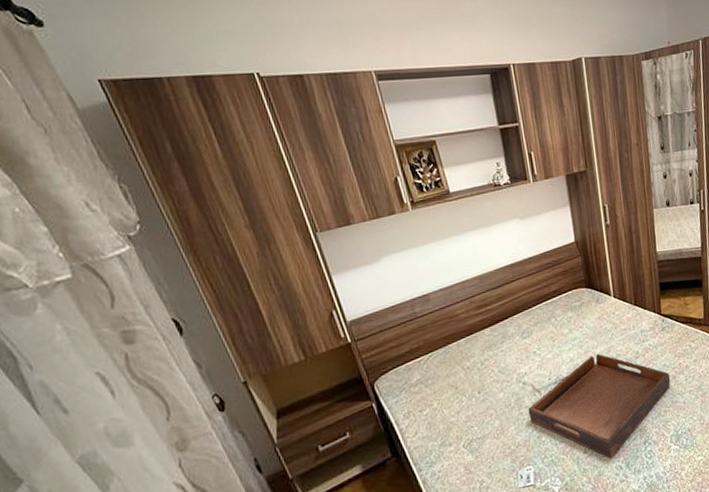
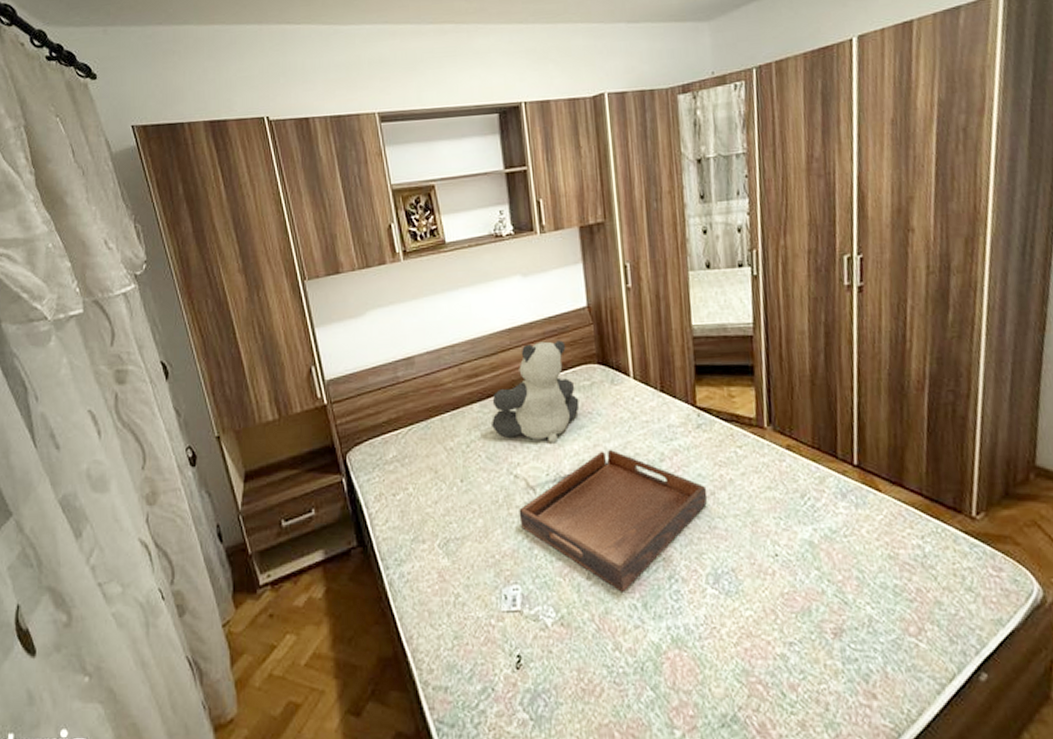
teddy bear: none [501,271,573,354] -> present [492,340,580,444]

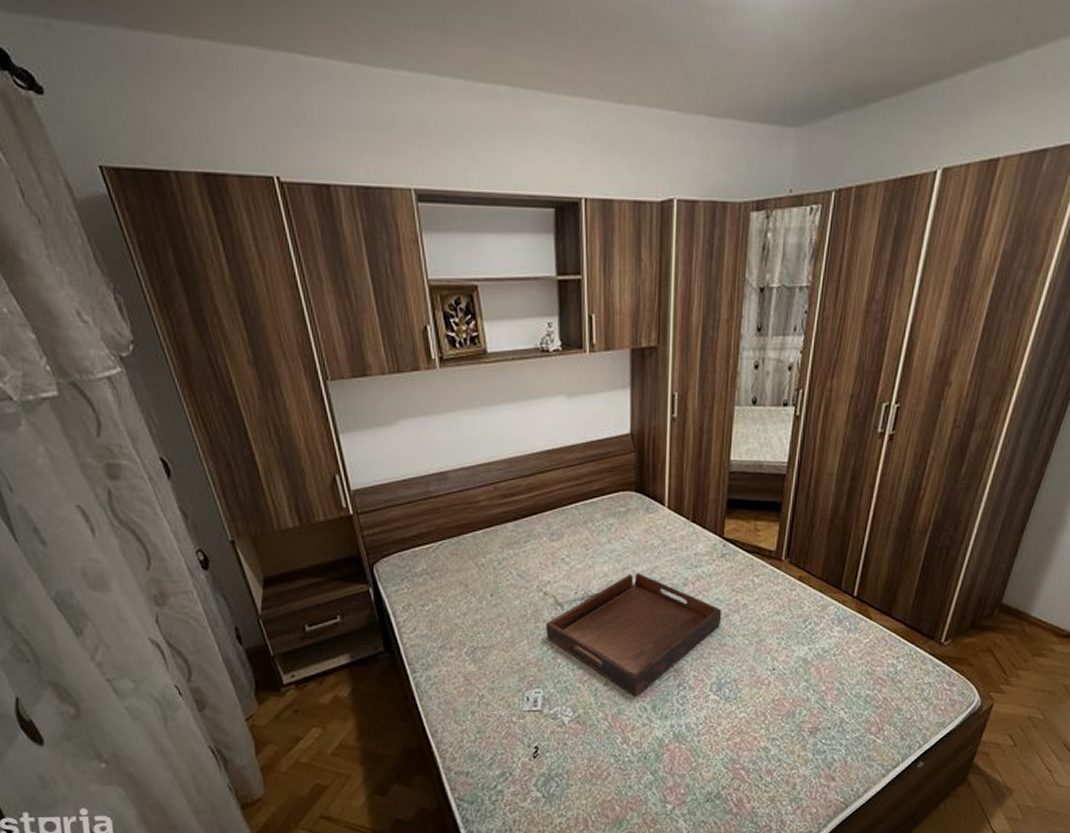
teddy bear: present [492,340,580,444] -> none [525,465,613,565]

